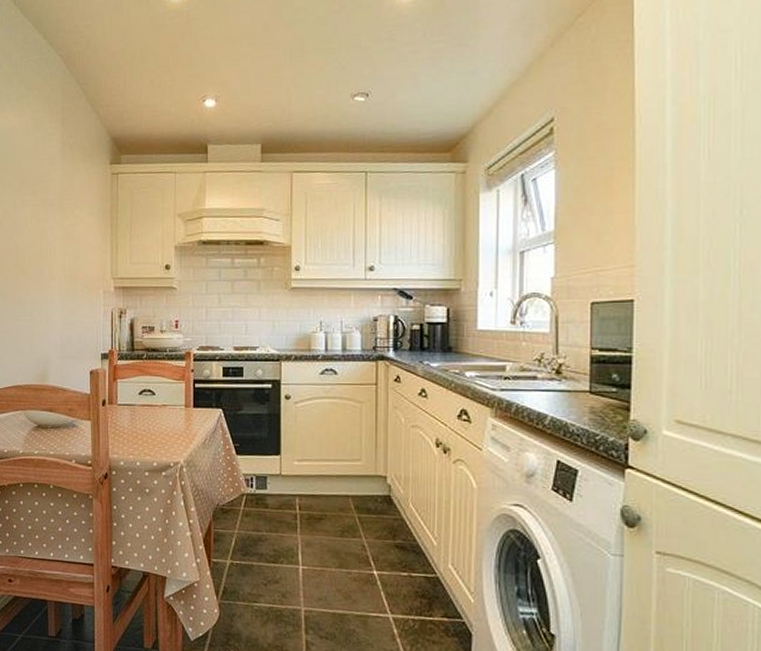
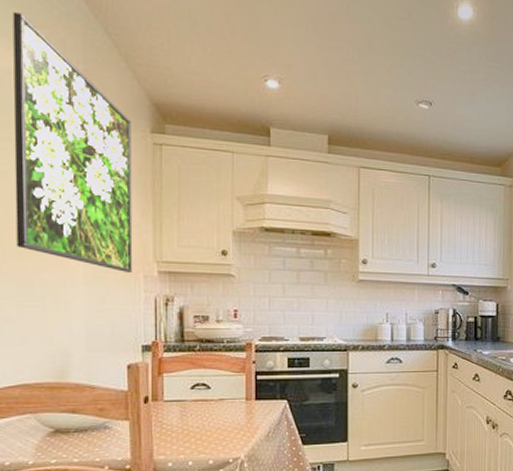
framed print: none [14,81,95,289] -> present [13,12,133,272]

